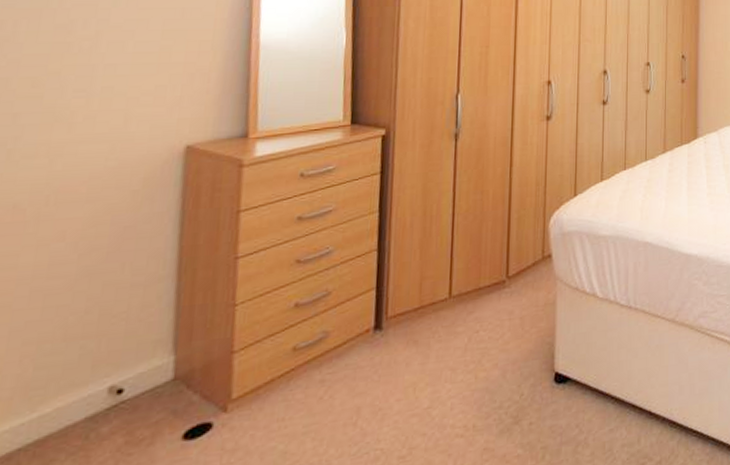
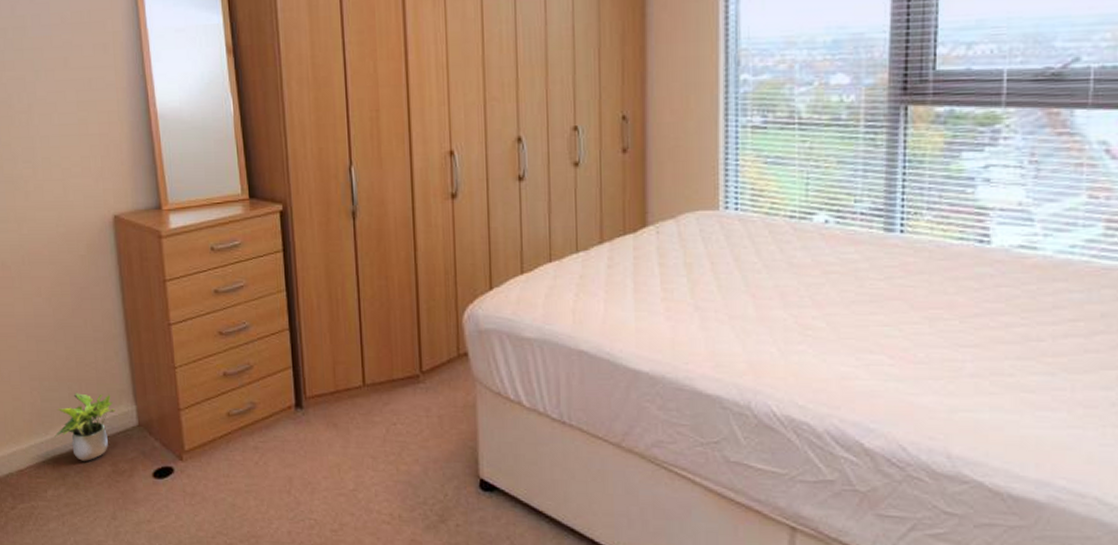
potted plant: none [45,347,145,438] -> present [55,393,115,461]

